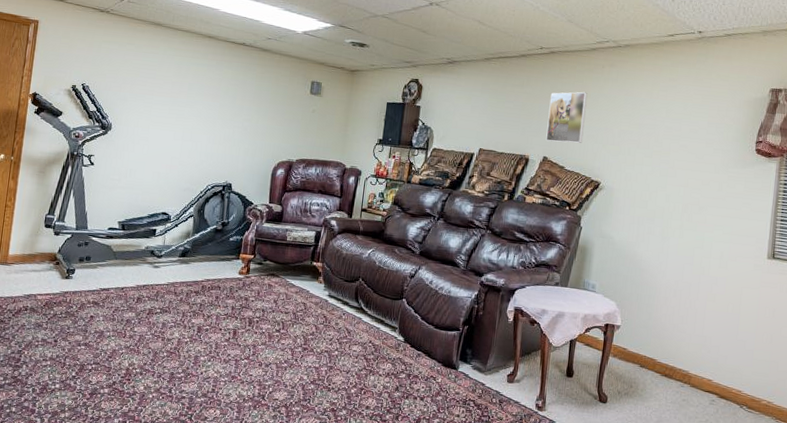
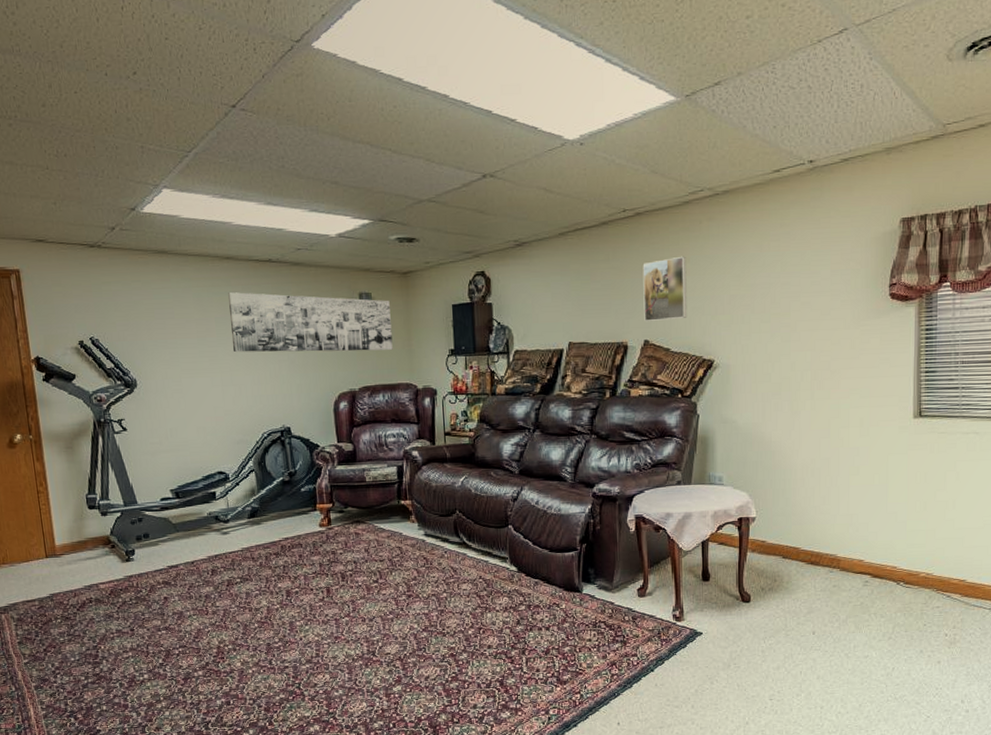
wall art: none [198,65,336,133] -> present [228,292,393,353]

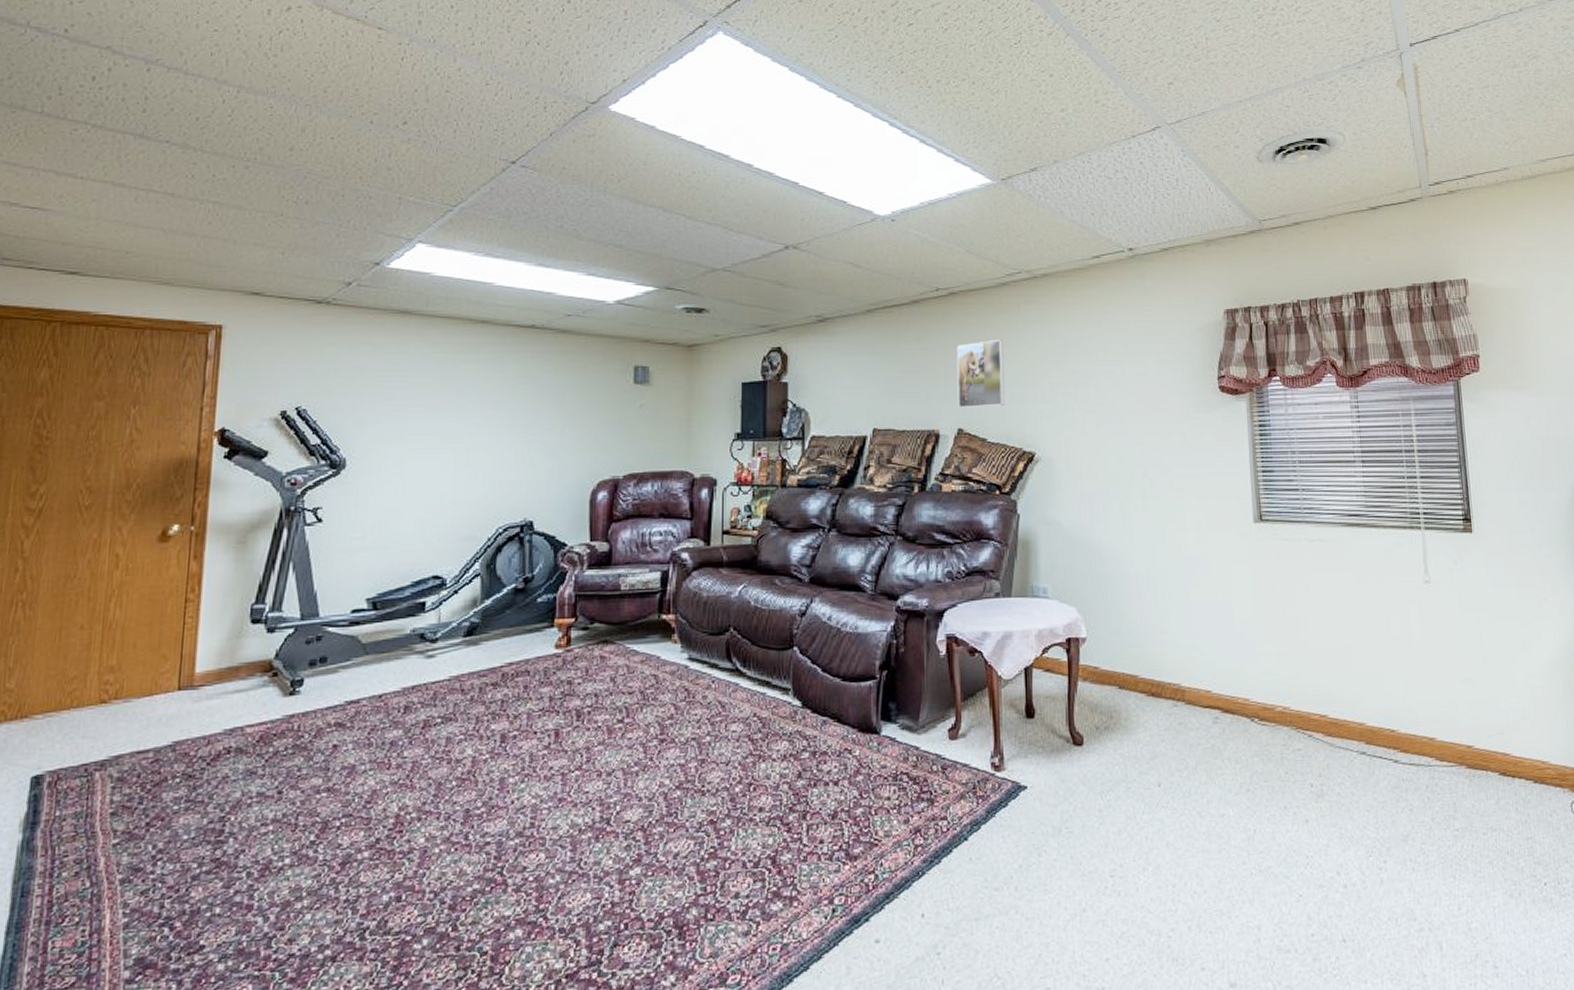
wall art: present [228,292,393,353] -> none [475,360,669,433]

